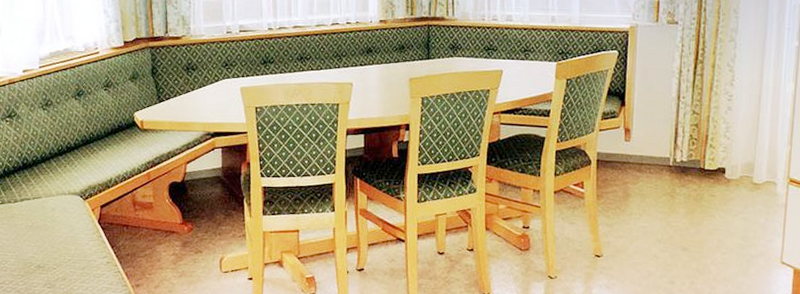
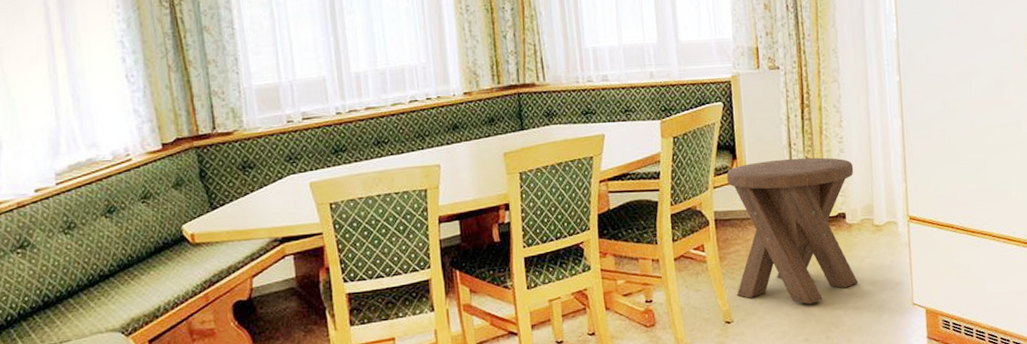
music stool: none [609,110,740,250] -> present [726,157,859,305]

